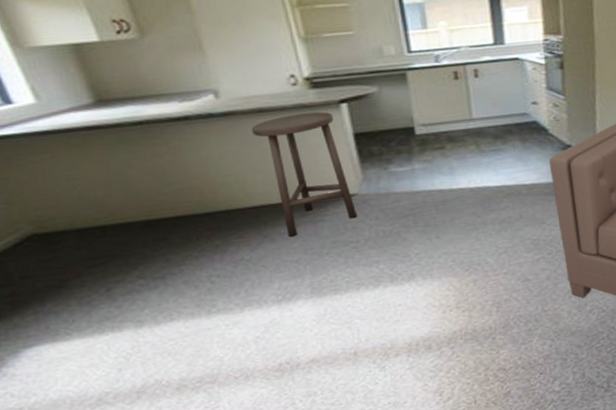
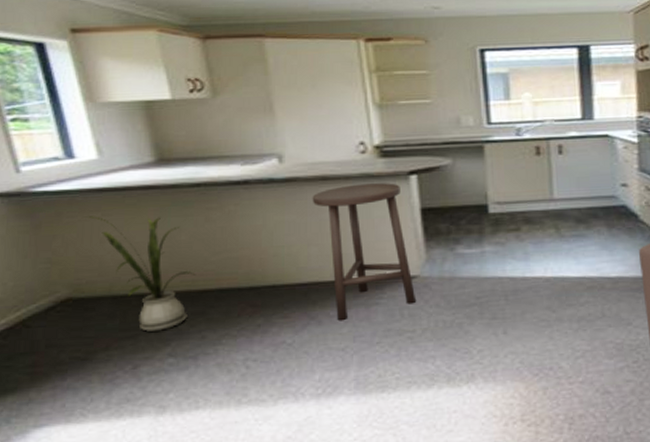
house plant: none [34,155,152,259] -> present [85,216,196,332]

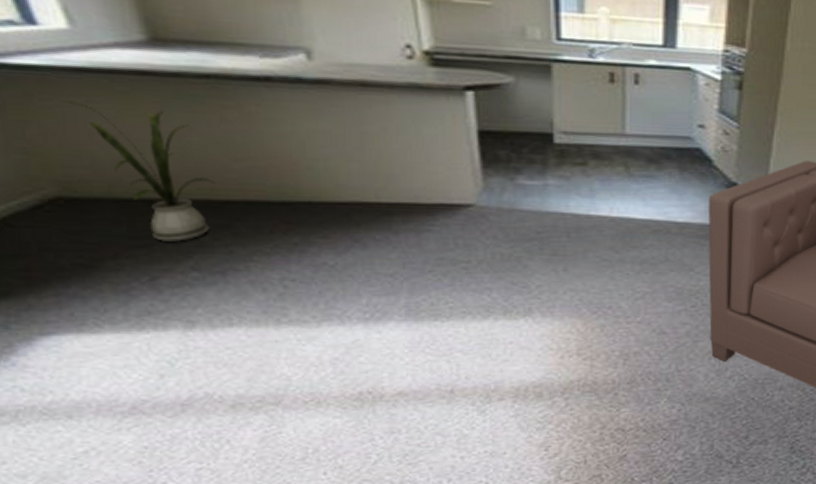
bar stool: present [312,183,417,321] -> none [350,95,472,246]

